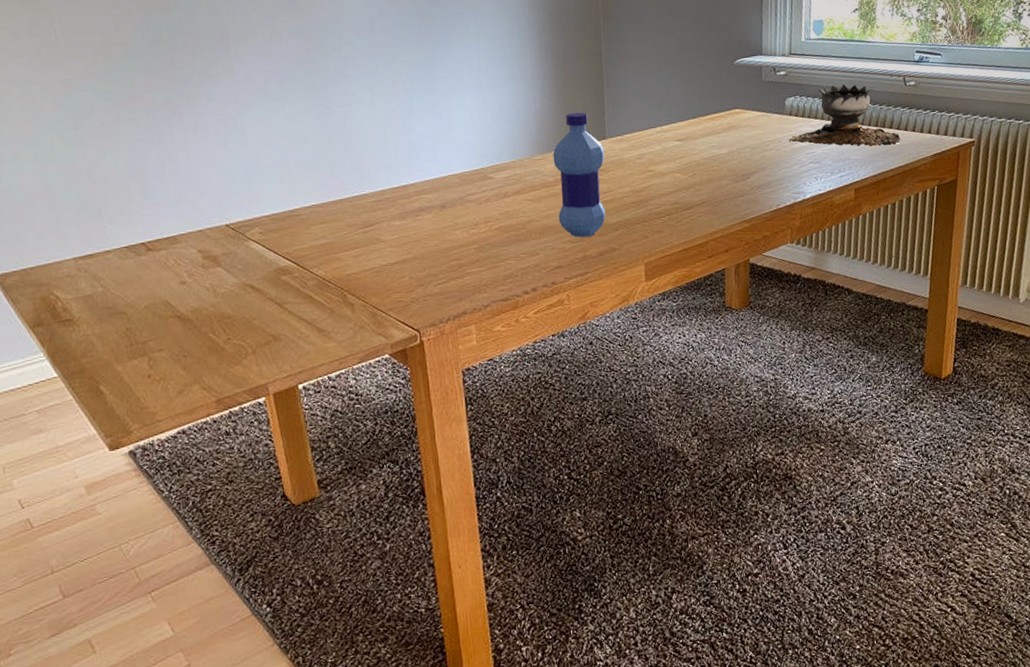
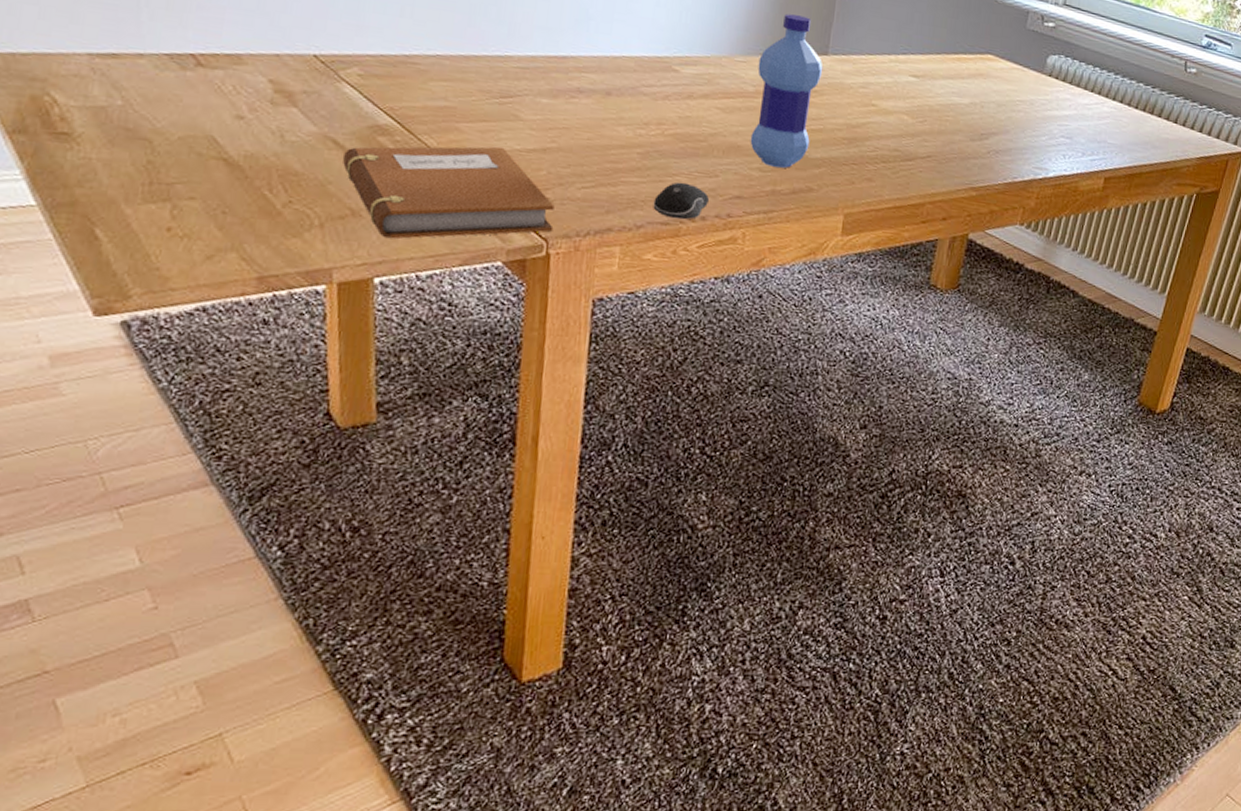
notebook: none [259,265,422,353] -> present [342,146,555,239]
computer mouse: none [493,264,537,295] -> present [653,182,710,220]
brazier: present [788,84,901,147] -> none [1041,51,1168,137]

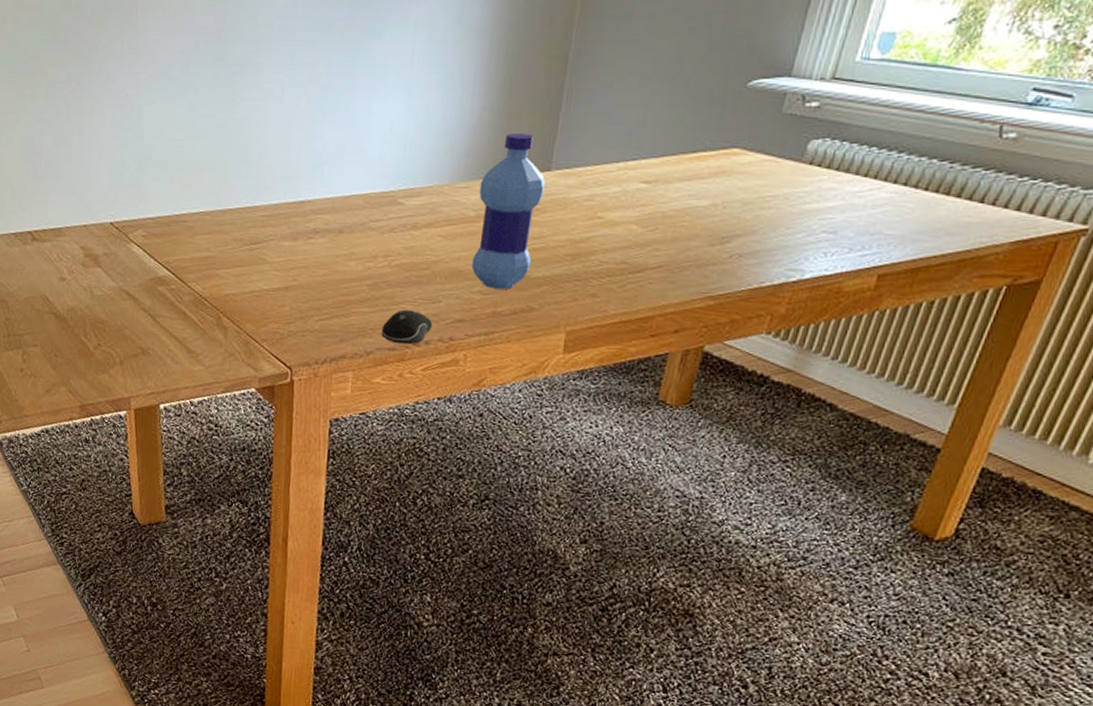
notebook: present [342,146,555,239] -> none [133,288,297,372]

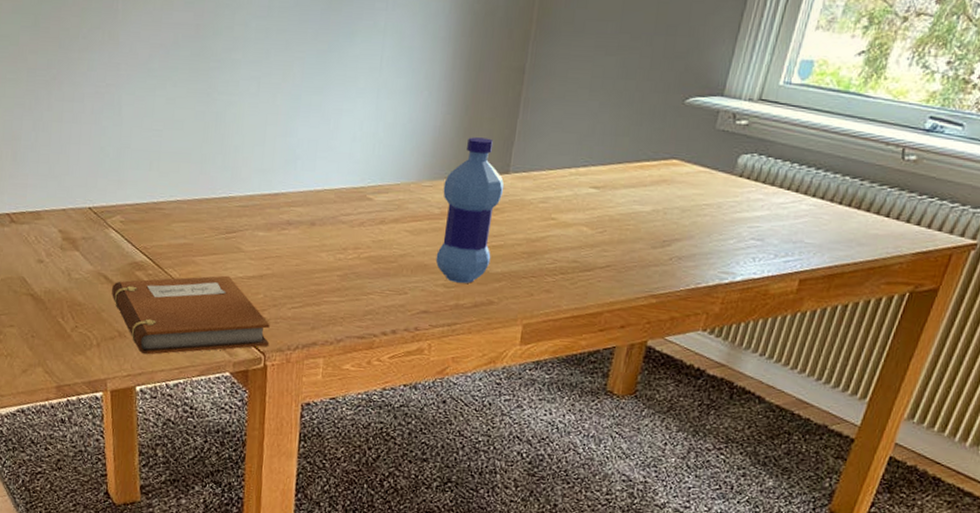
notebook: none [133,288,297,372] -> present [111,275,270,355]
computer mouse: present [381,309,433,345] -> none [350,300,400,334]

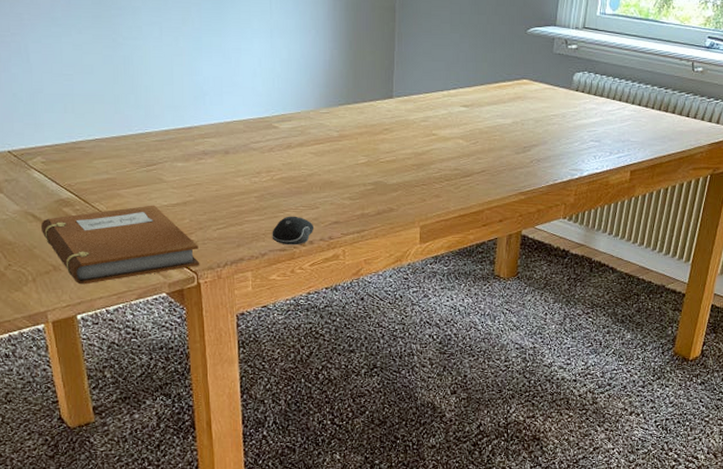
computer mouse: none [350,300,400,334] -> present [272,216,315,245]
water bottle: present [435,137,505,283] -> none [339,68,390,195]

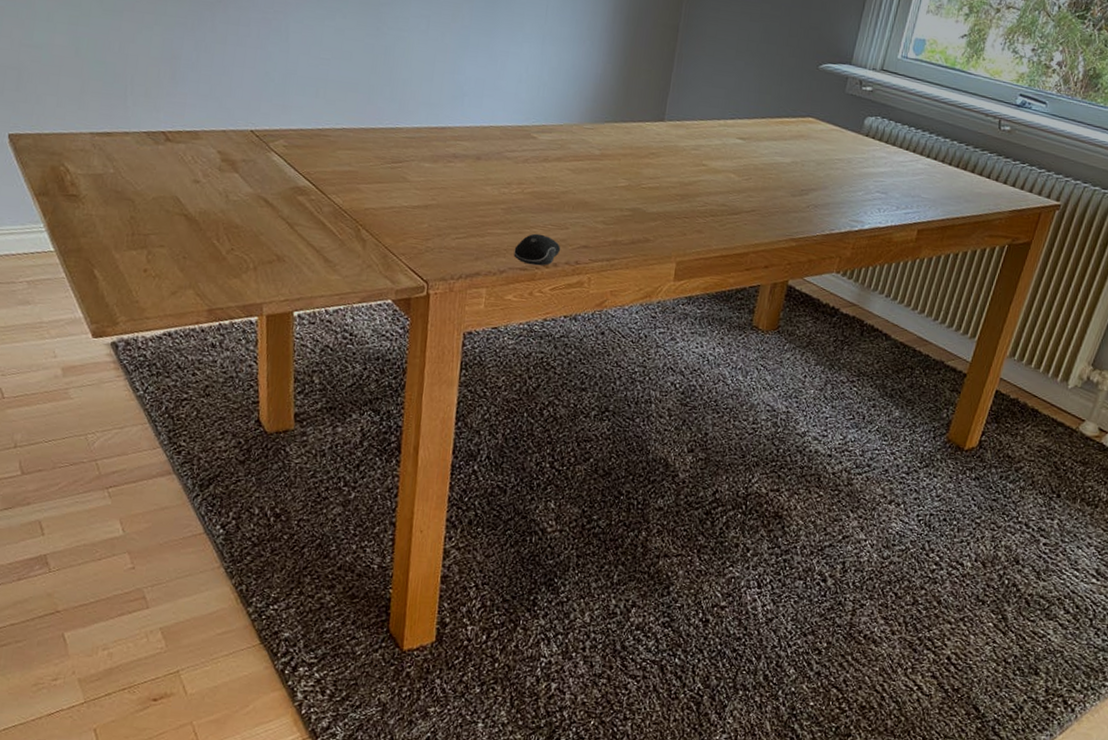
notebook: present [40,205,200,285] -> none [271,204,434,280]

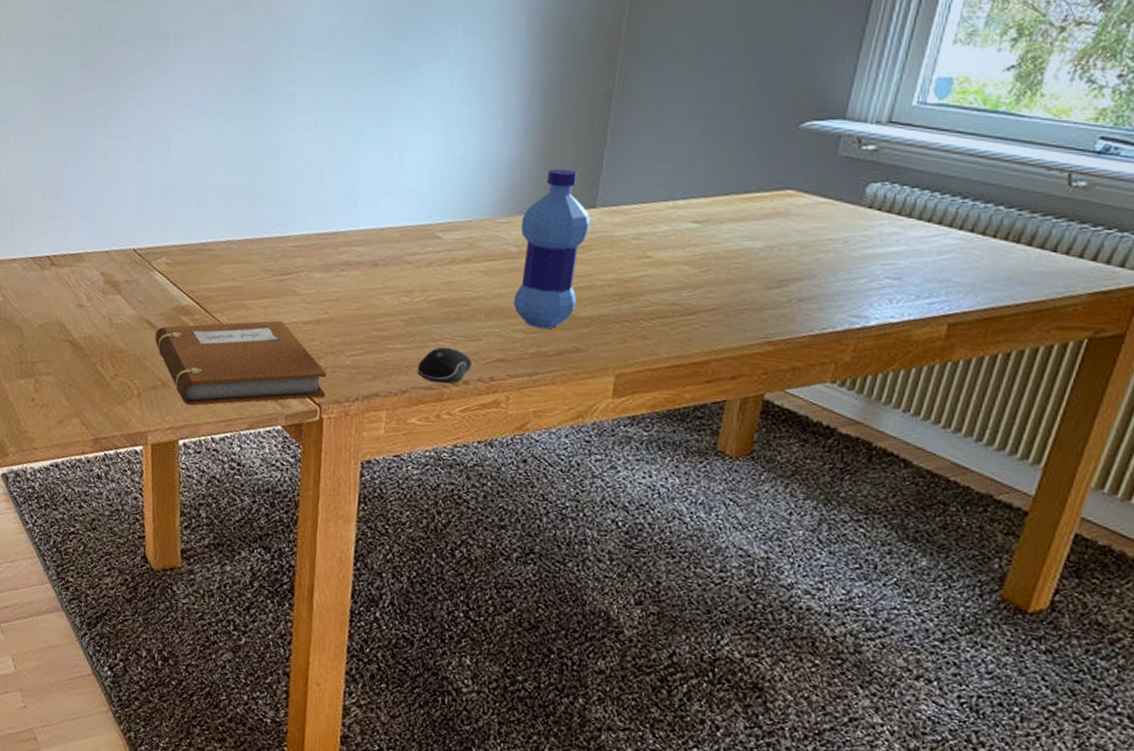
notebook: none [271,204,434,280] -> present [154,320,327,406]
water bottle: none [596,86,660,221] -> present [513,169,591,329]

